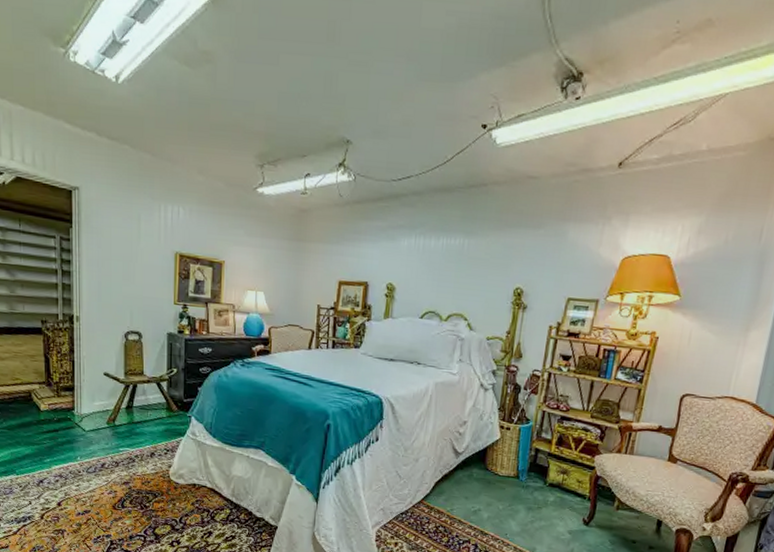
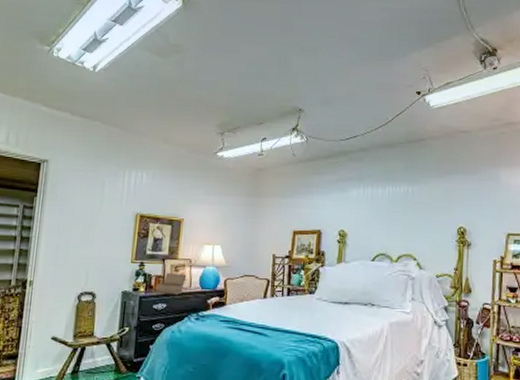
jewelry box: none [200,316,231,341] -> present [155,272,187,296]

